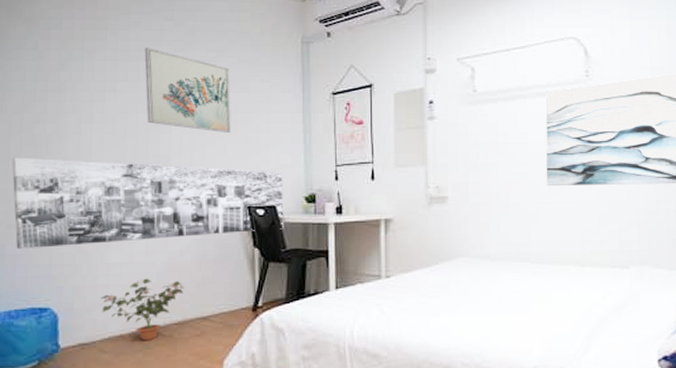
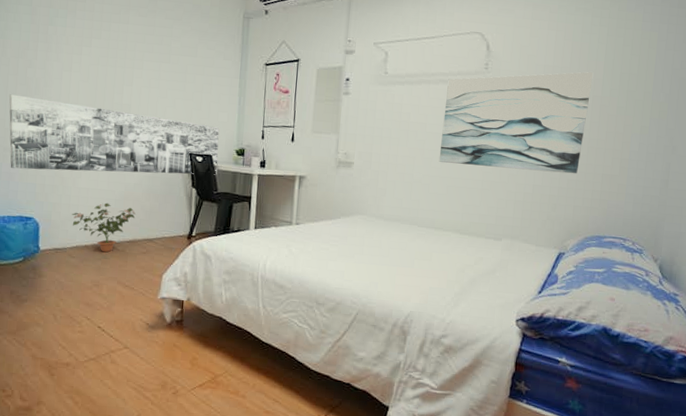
wall art: present [144,48,231,133] -> none [114,11,182,90]

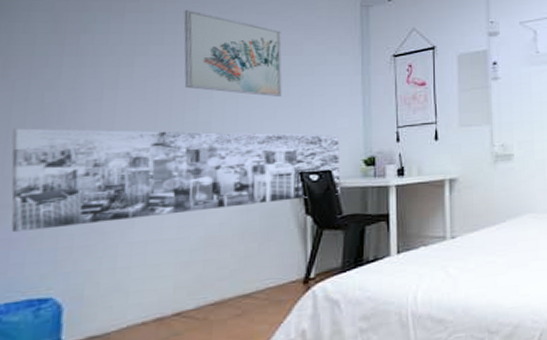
potted plant: present [72,202,136,253] -> none [119,255,223,327]
wall art: none [114,11,182,90] -> present [183,10,282,97]

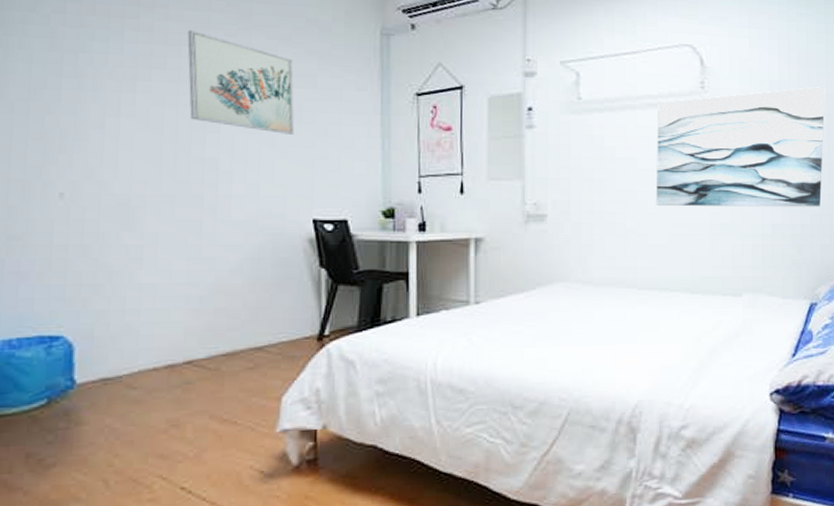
wall art: present [11,128,341,233] -> none [13,154,357,266]

